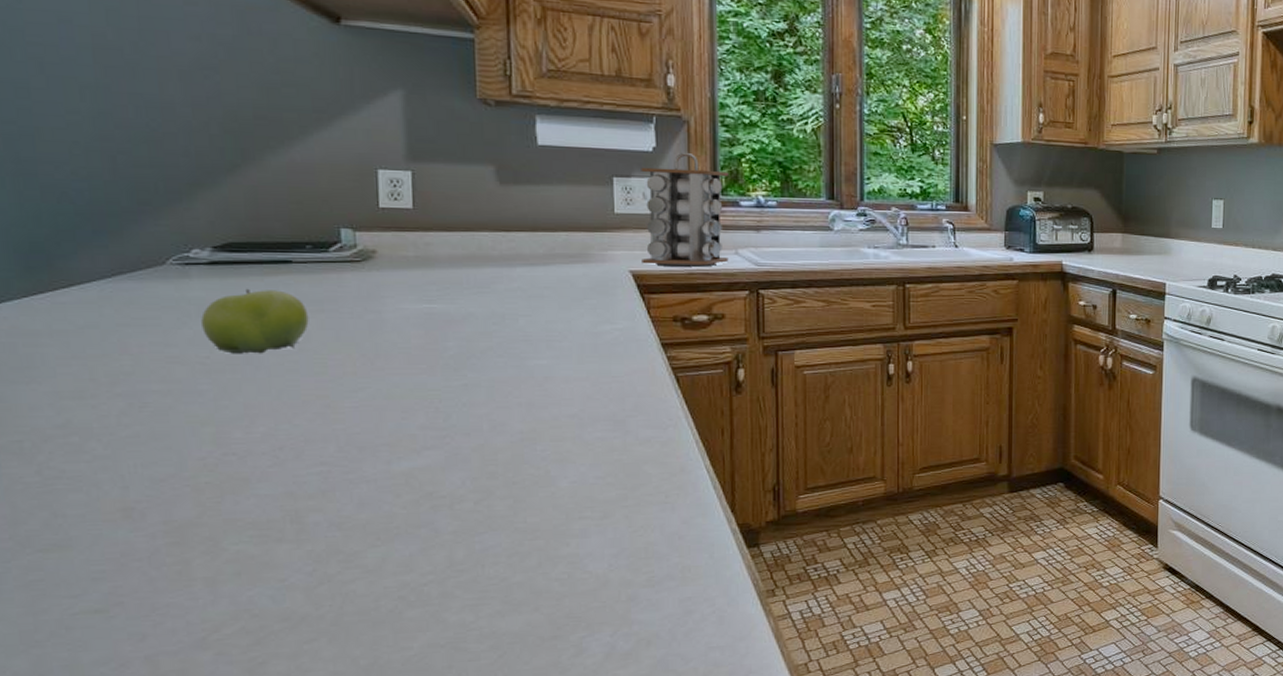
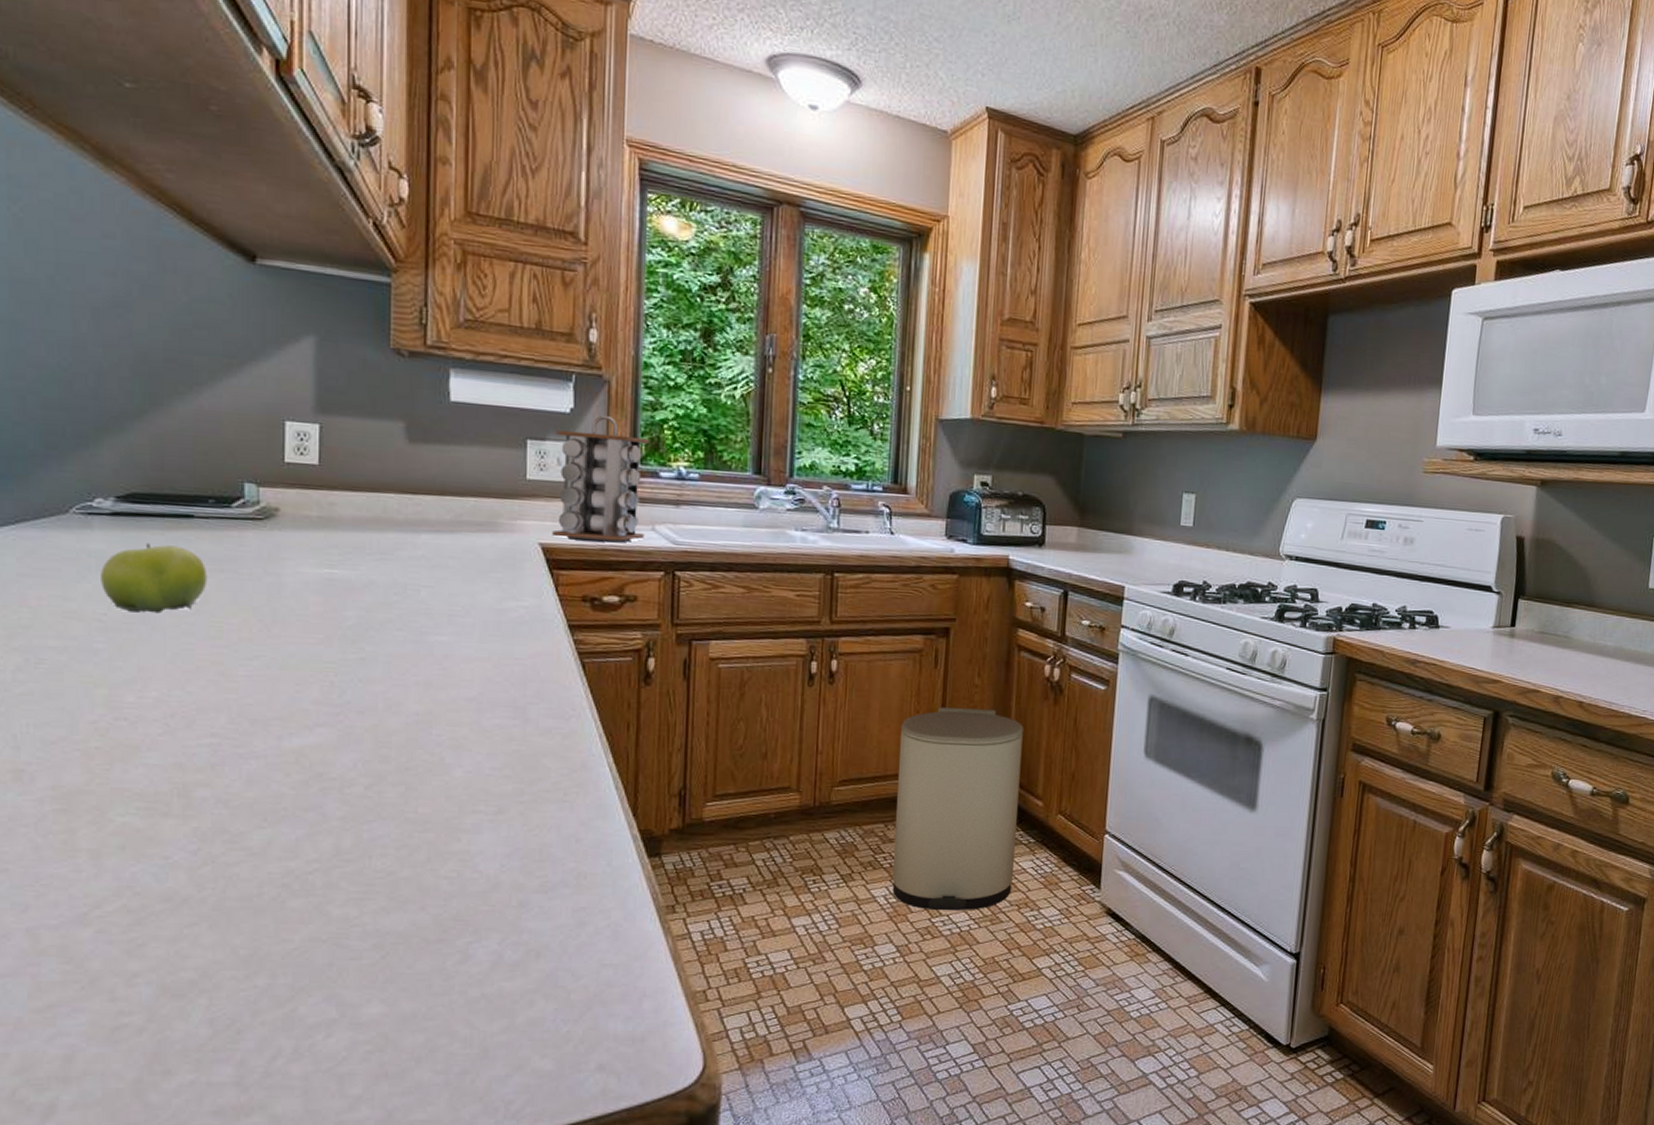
pedal bin: none [972,397,1083,577] -> present [892,707,1023,910]

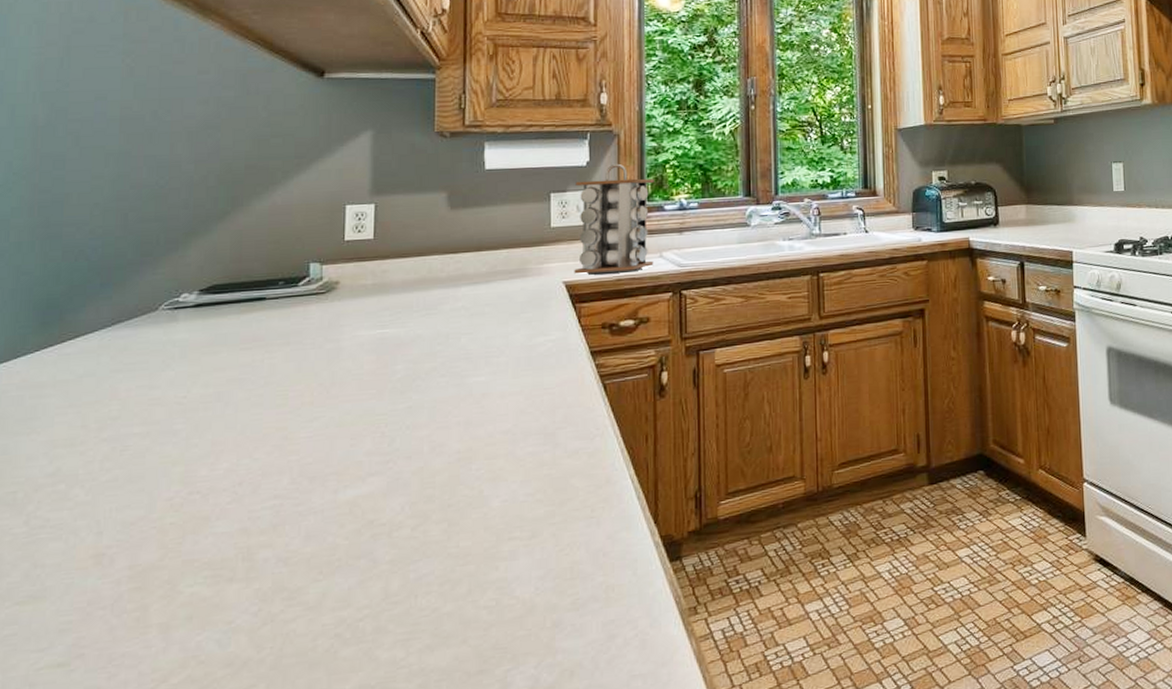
fruit: present [101,542,207,614] -> none [183,326,276,392]
pedal bin: present [892,707,1023,910] -> none [889,379,1006,579]

